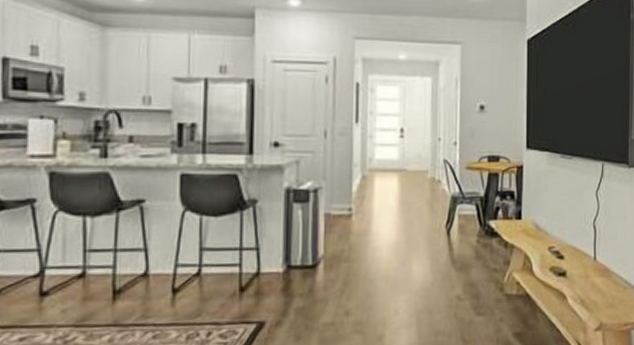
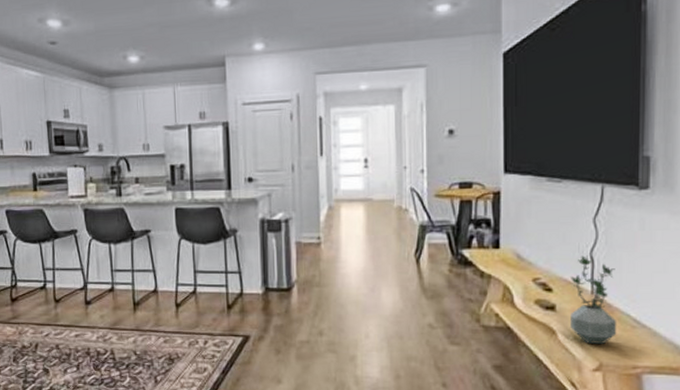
potted plant: none [578,225,613,306] -> present [570,255,617,345]

